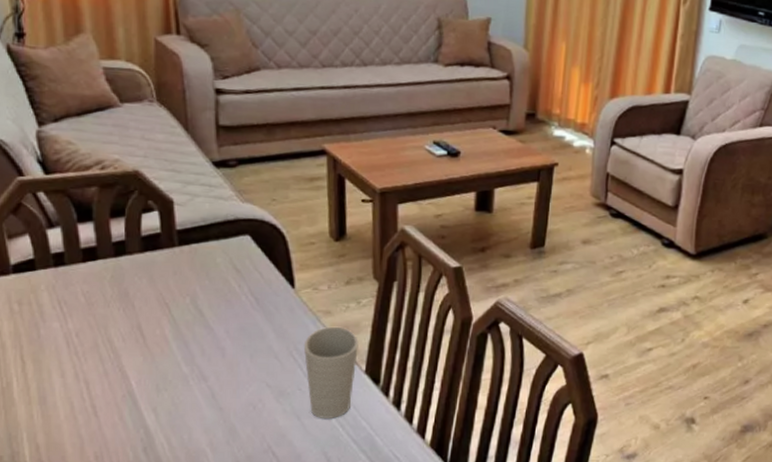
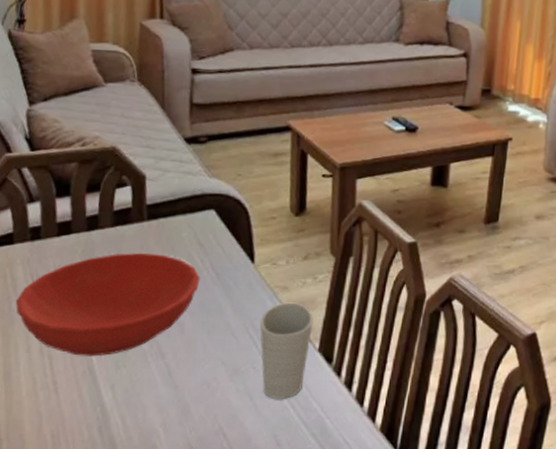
bowl: none [43,278,239,381] -> present [15,252,200,357]

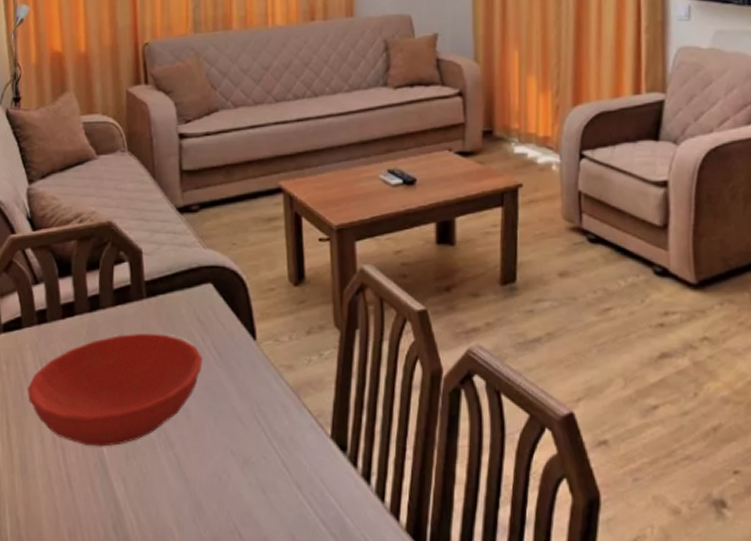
cup: present [260,302,314,399] -> none [266,383,323,493]

